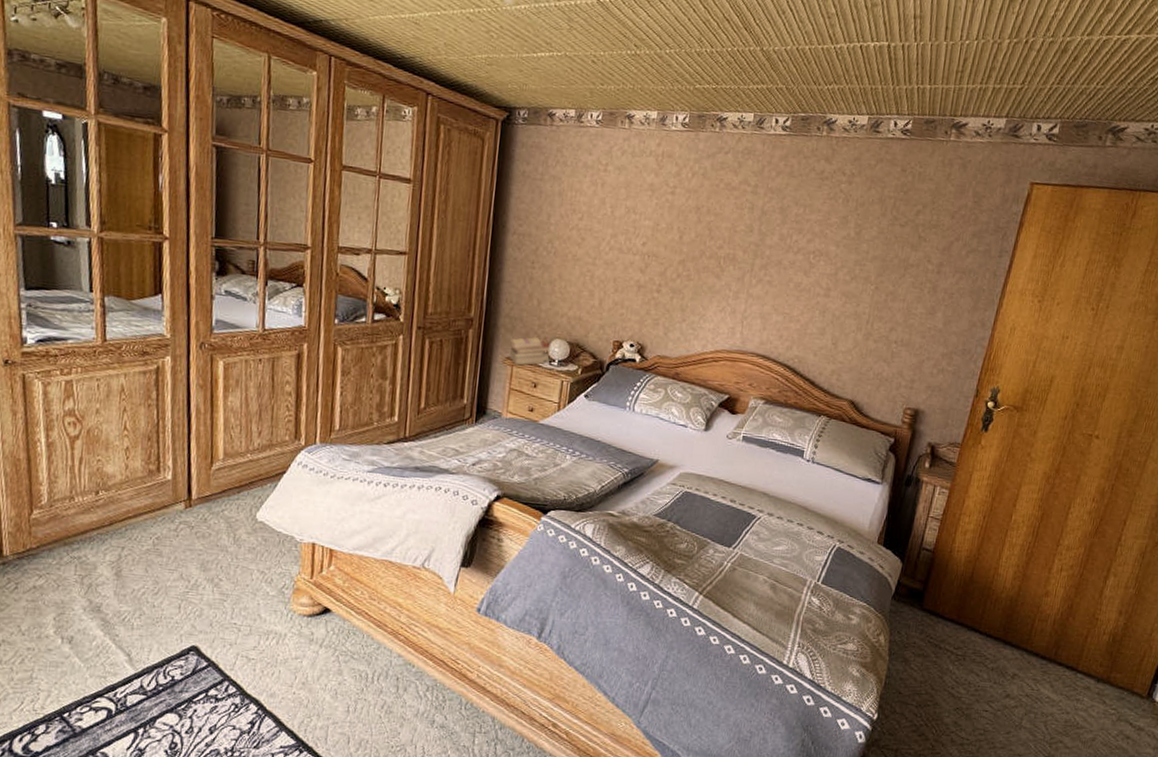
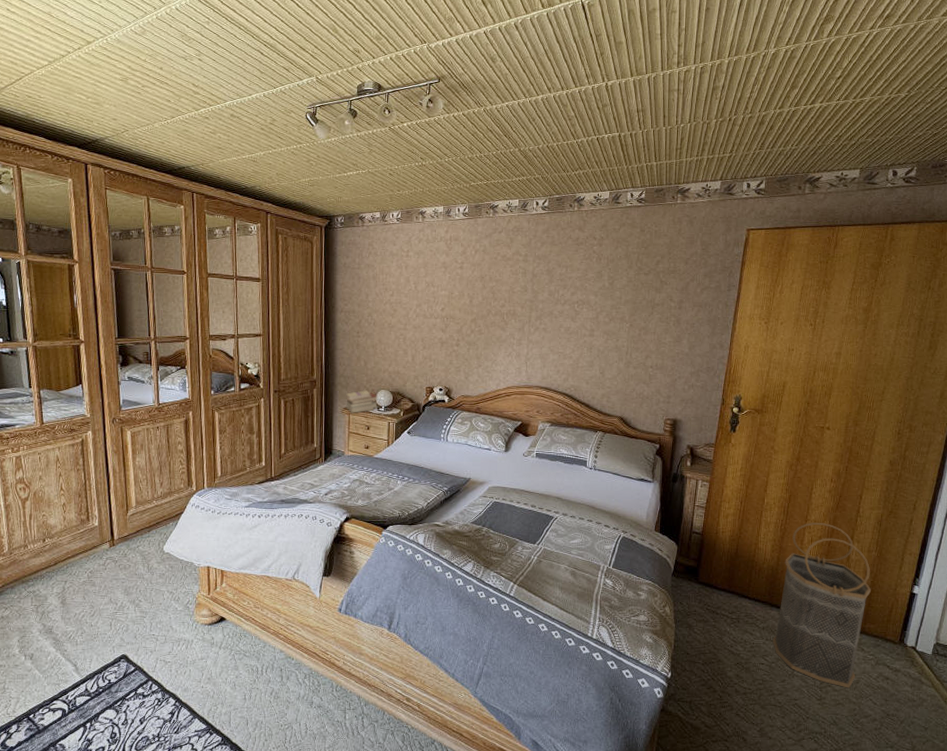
basket: none [1001,548,1125,746] -> present [773,523,871,688]

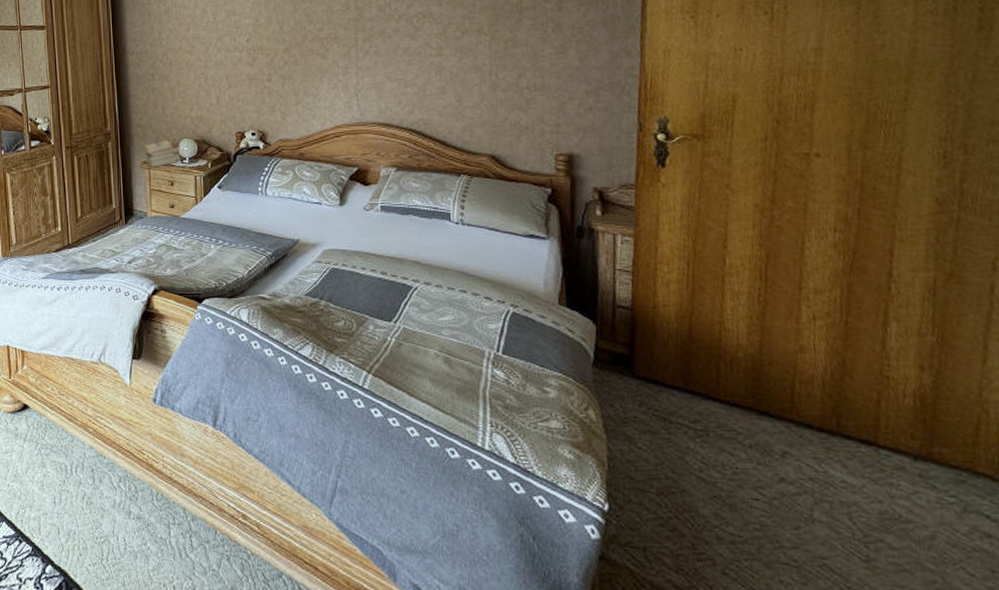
basket: present [773,523,871,688] -> none [769,292,934,547]

